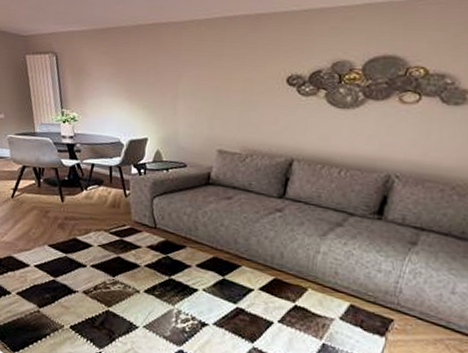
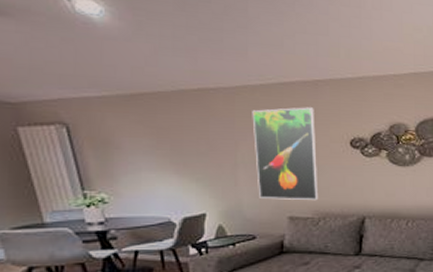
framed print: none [193,41,254,137] -> present [252,107,319,201]

